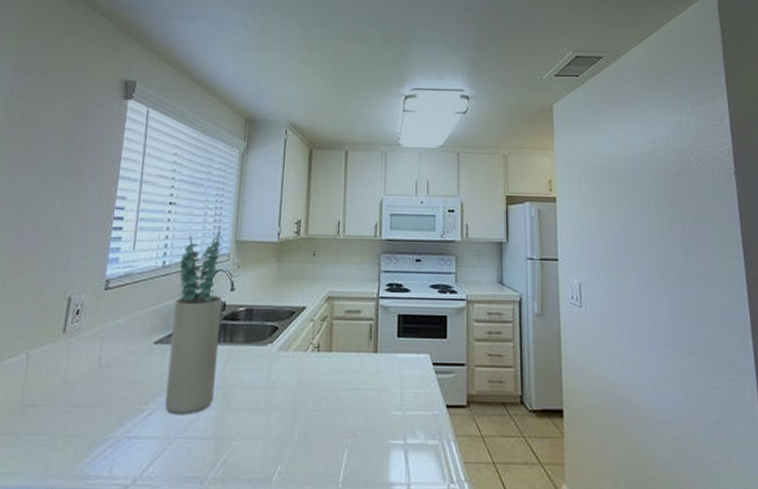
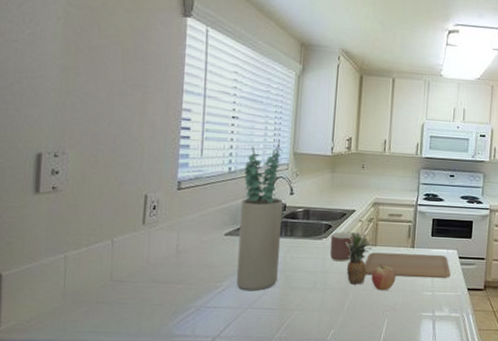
mug: none [275,335,306,374] -> present [329,232,355,262]
fruit: none [295,334,328,404] -> present [345,231,373,285]
chopping board: none [317,360,424,392] -> present [364,252,451,278]
fruit: none [326,375,357,411] -> present [371,264,396,291]

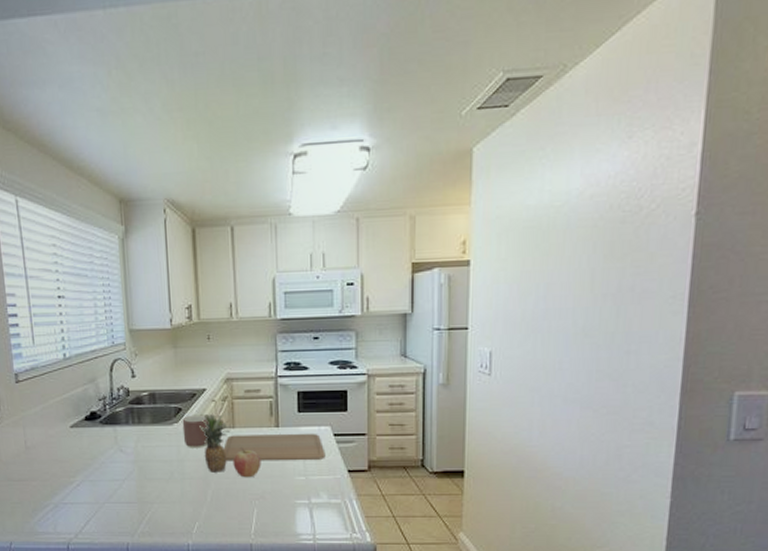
vase: present [236,140,284,292] -> none [79,317,132,485]

